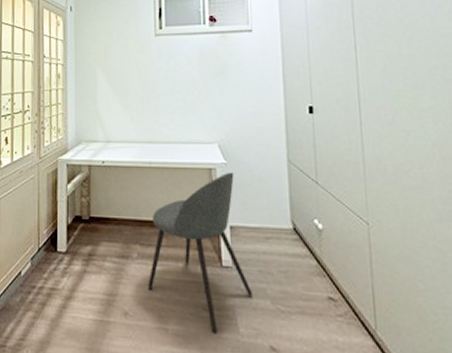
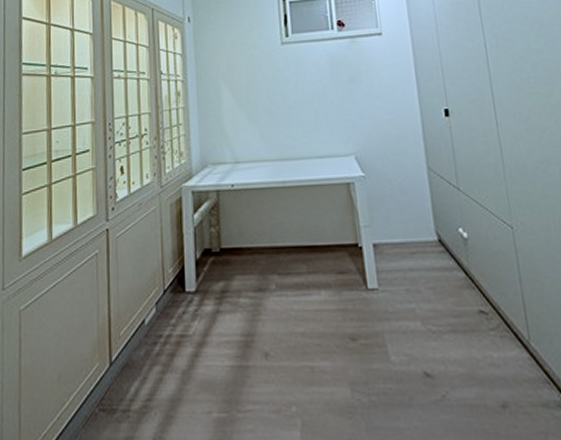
dining chair: present [148,172,252,334] -> none [289,185,401,366]

